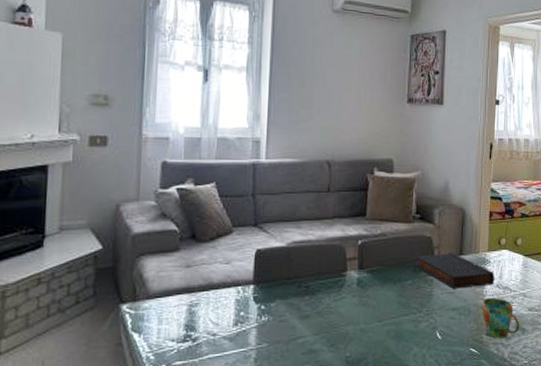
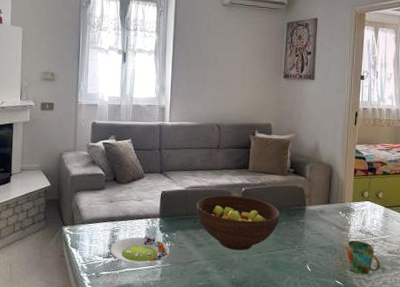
salad plate: none [187,309,267,347] -> present [110,235,170,264]
fruit bowl: none [300,250,404,320] -> present [196,195,280,251]
book: present [415,253,495,289] -> none [289,201,358,231]

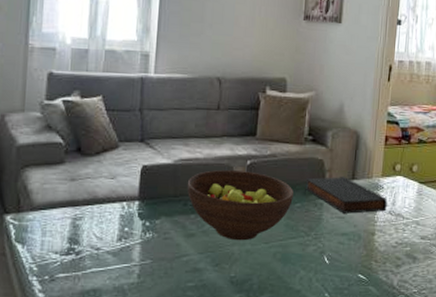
salad plate: present [110,235,170,264] -> none [70,224,151,262]
book: none [289,201,358,231] -> present [305,177,387,214]
mug: present [347,240,381,275] -> none [372,224,412,266]

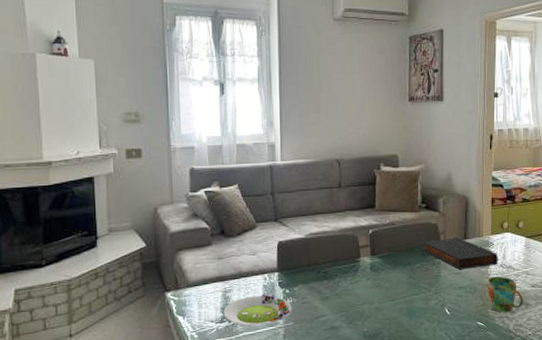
salad plate: none [70,224,151,262] -> present [223,293,292,326]
fruit bowl: present [187,169,293,241] -> none [318,239,413,300]
mug: none [372,224,412,266] -> present [487,276,524,313]

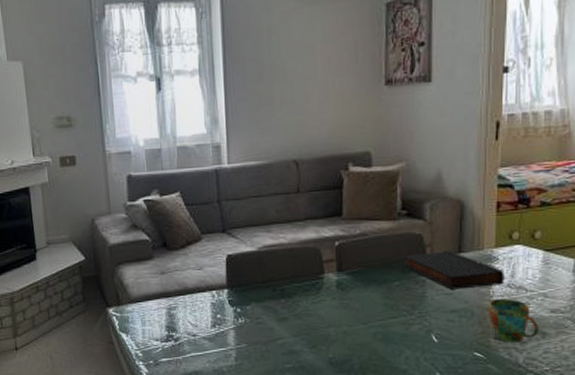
salad plate: present [223,293,292,326] -> none [168,311,245,347]

